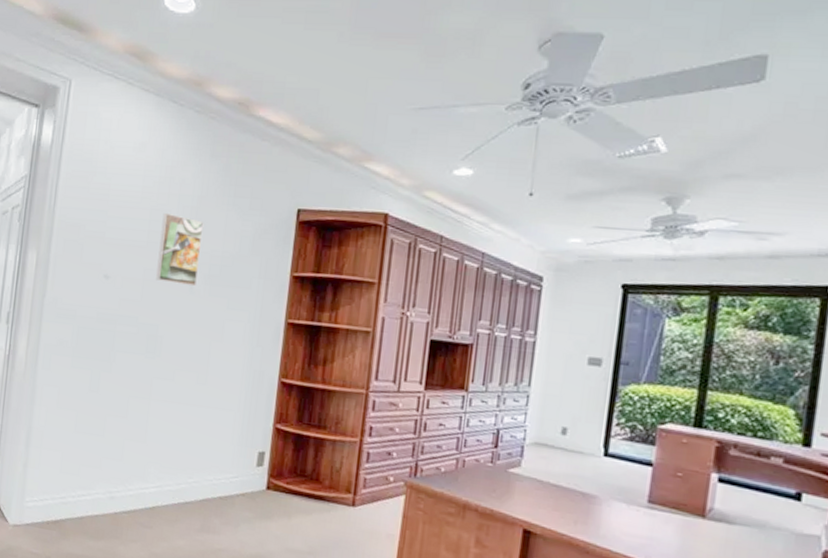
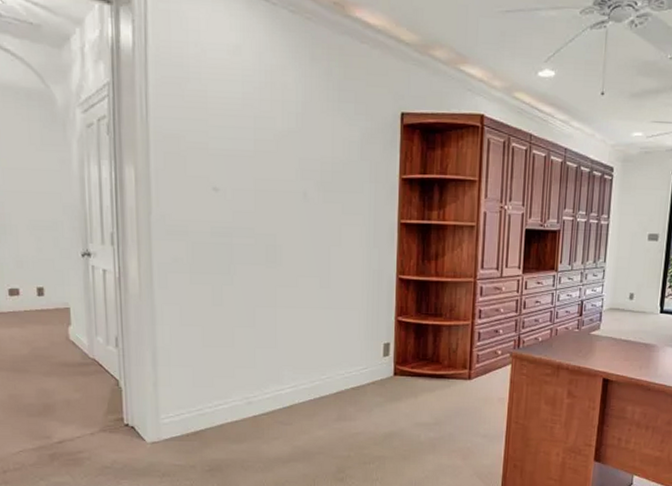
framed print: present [156,213,204,287] -> none [268,121,311,194]

